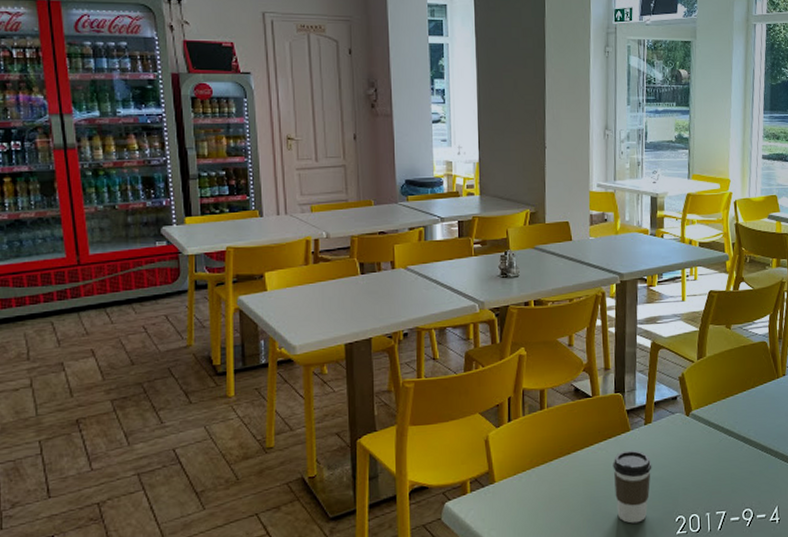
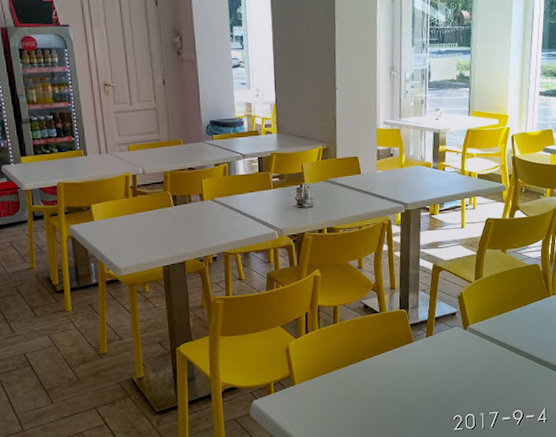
coffee cup: present [613,450,652,524] -> none [398,358,433,421]

